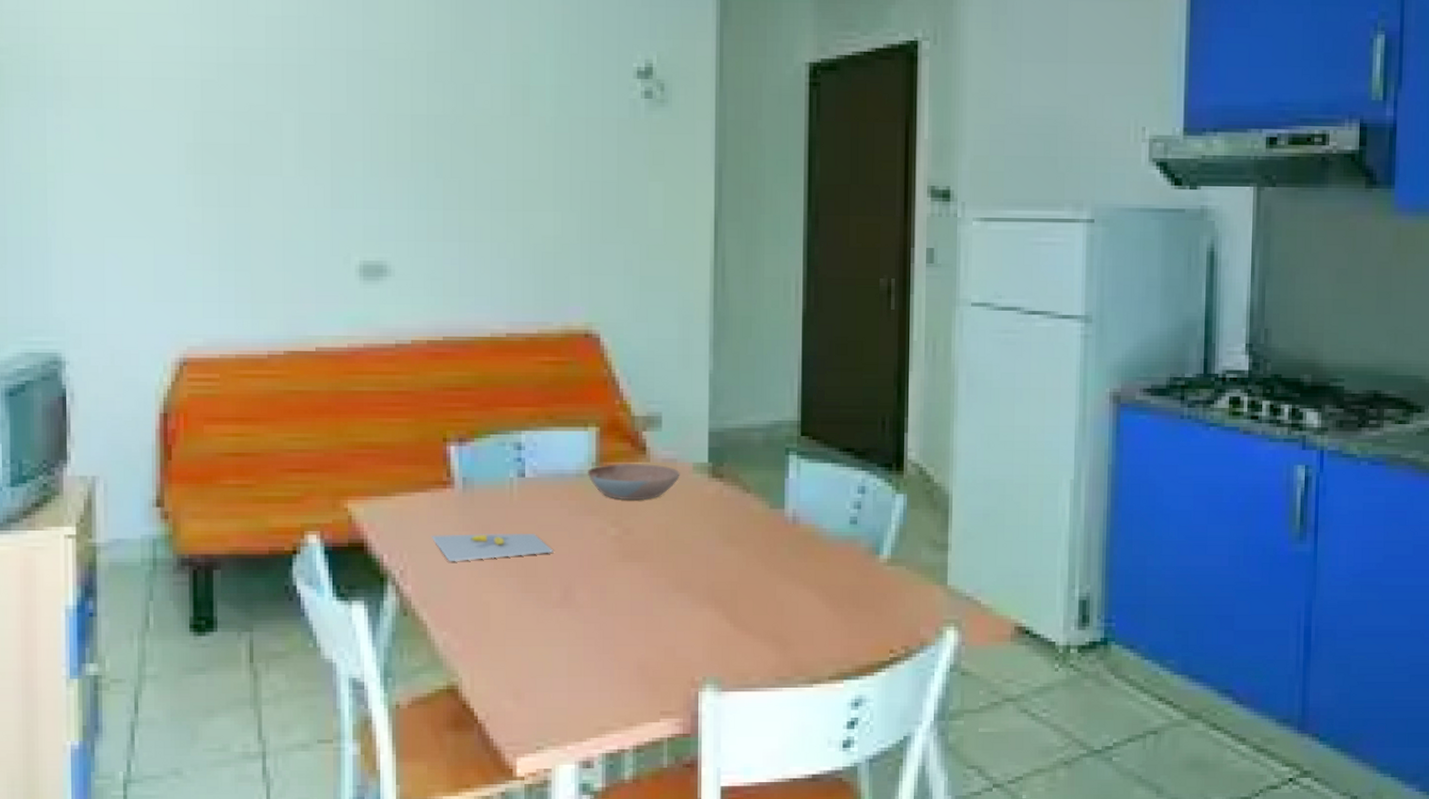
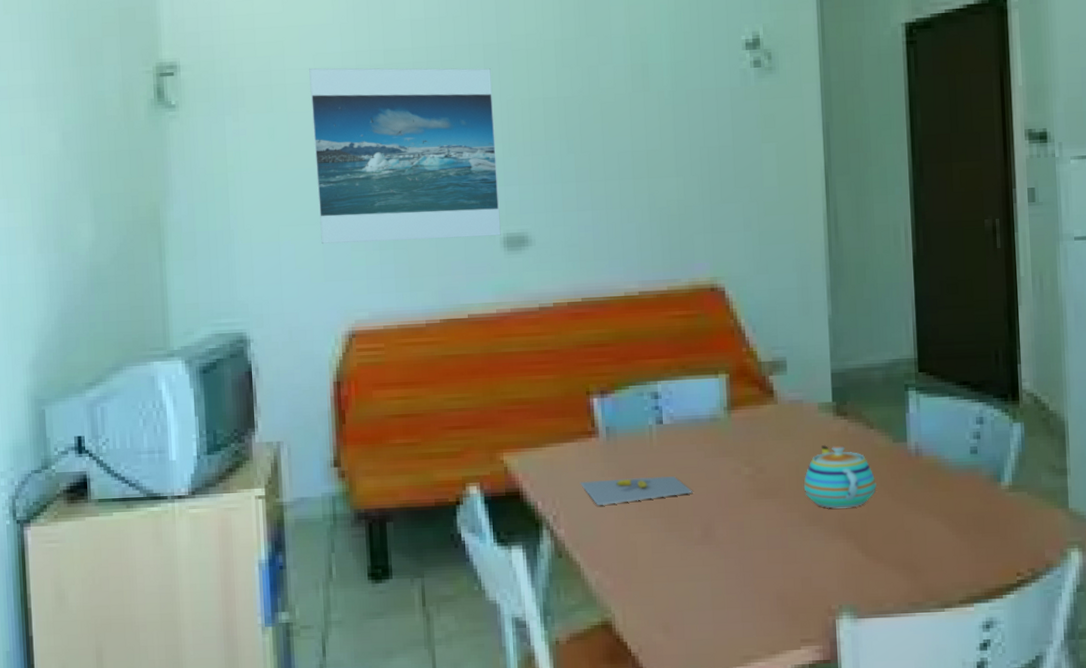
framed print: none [146,61,357,263] -> present [309,68,501,245]
bowl: present [588,463,680,500] -> none [720,405,807,441]
teapot: none [672,507,750,575] -> present [803,444,876,509]

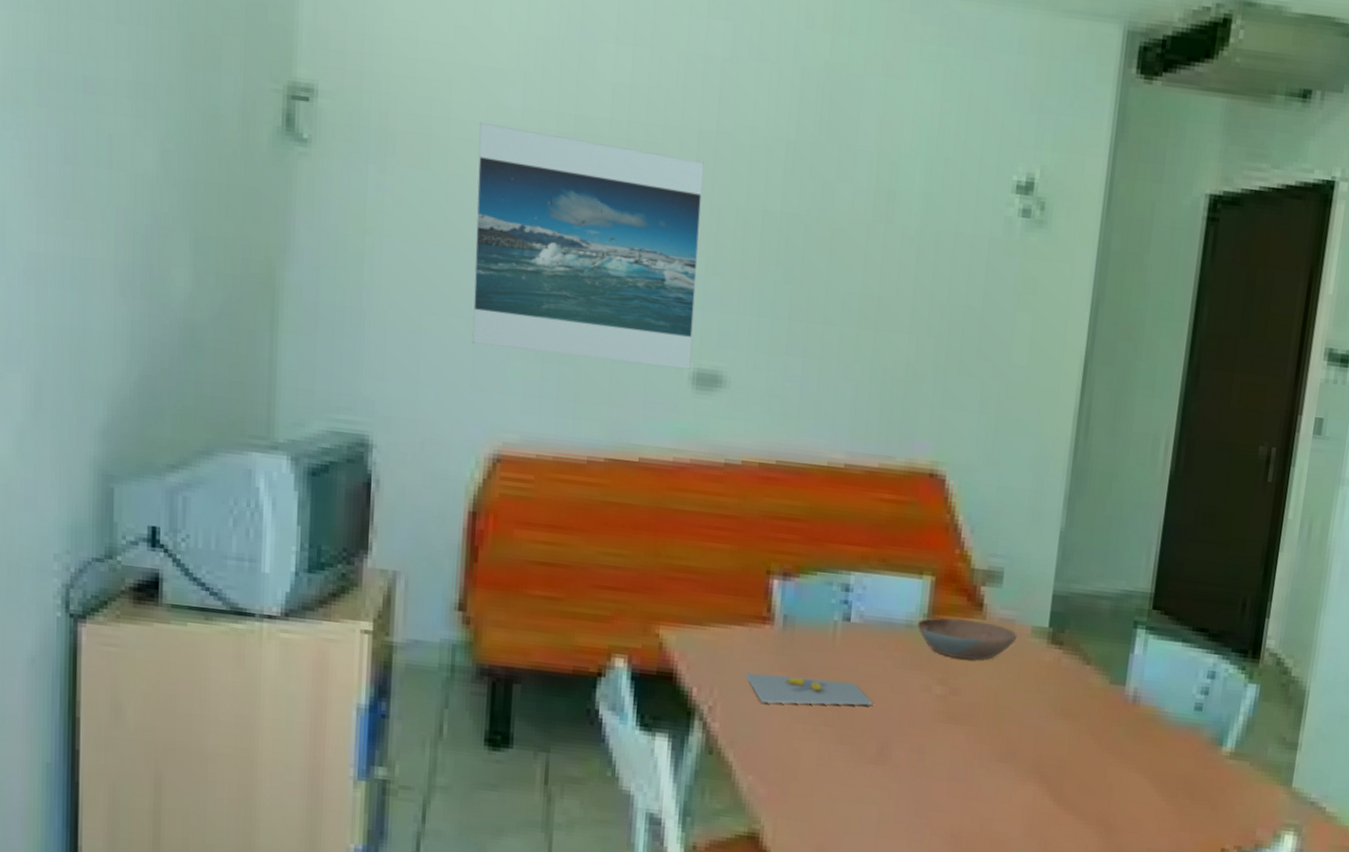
bowl: none [720,405,807,441] -> present [918,618,1017,660]
teapot: present [803,444,876,509] -> none [1000,673,1083,749]

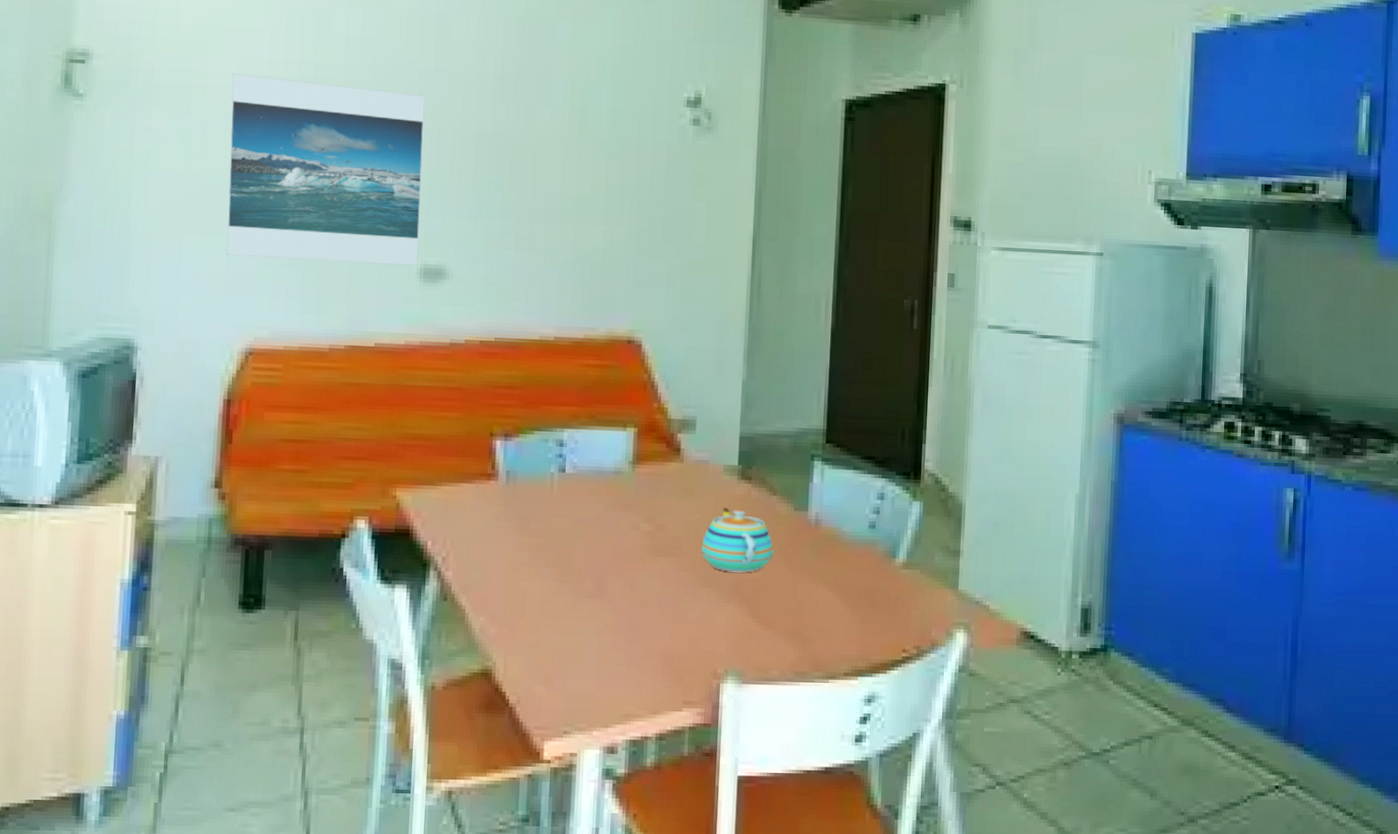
banana: present [744,672,874,705] -> none [473,524,589,550]
bowl: present [918,618,1017,660] -> none [624,462,711,498]
teapot: none [1000,673,1083,749] -> present [701,507,774,573]

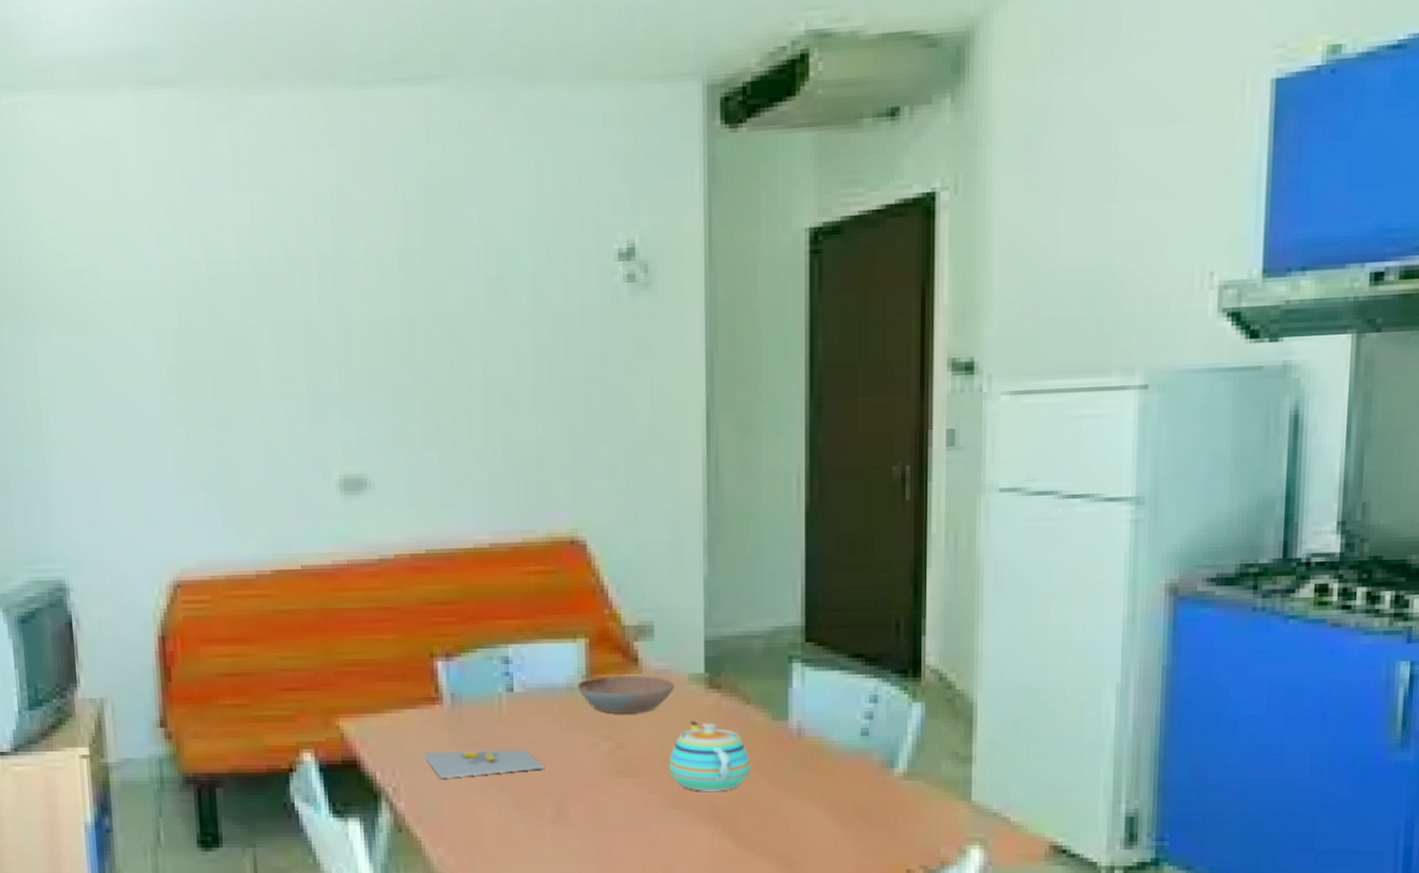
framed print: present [226,72,425,266] -> none [125,283,337,485]
banana: none [473,524,589,550] -> present [422,748,545,778]
bowl: none [624,462,711,498] -> present [578,674,675,713]

